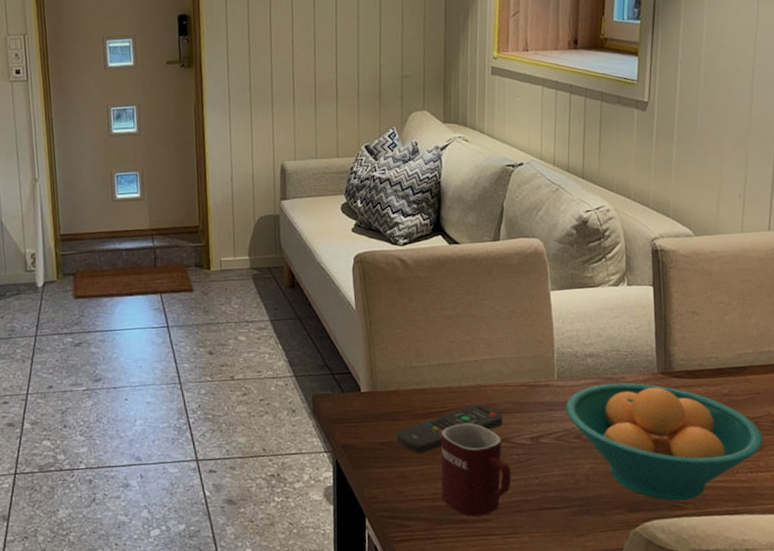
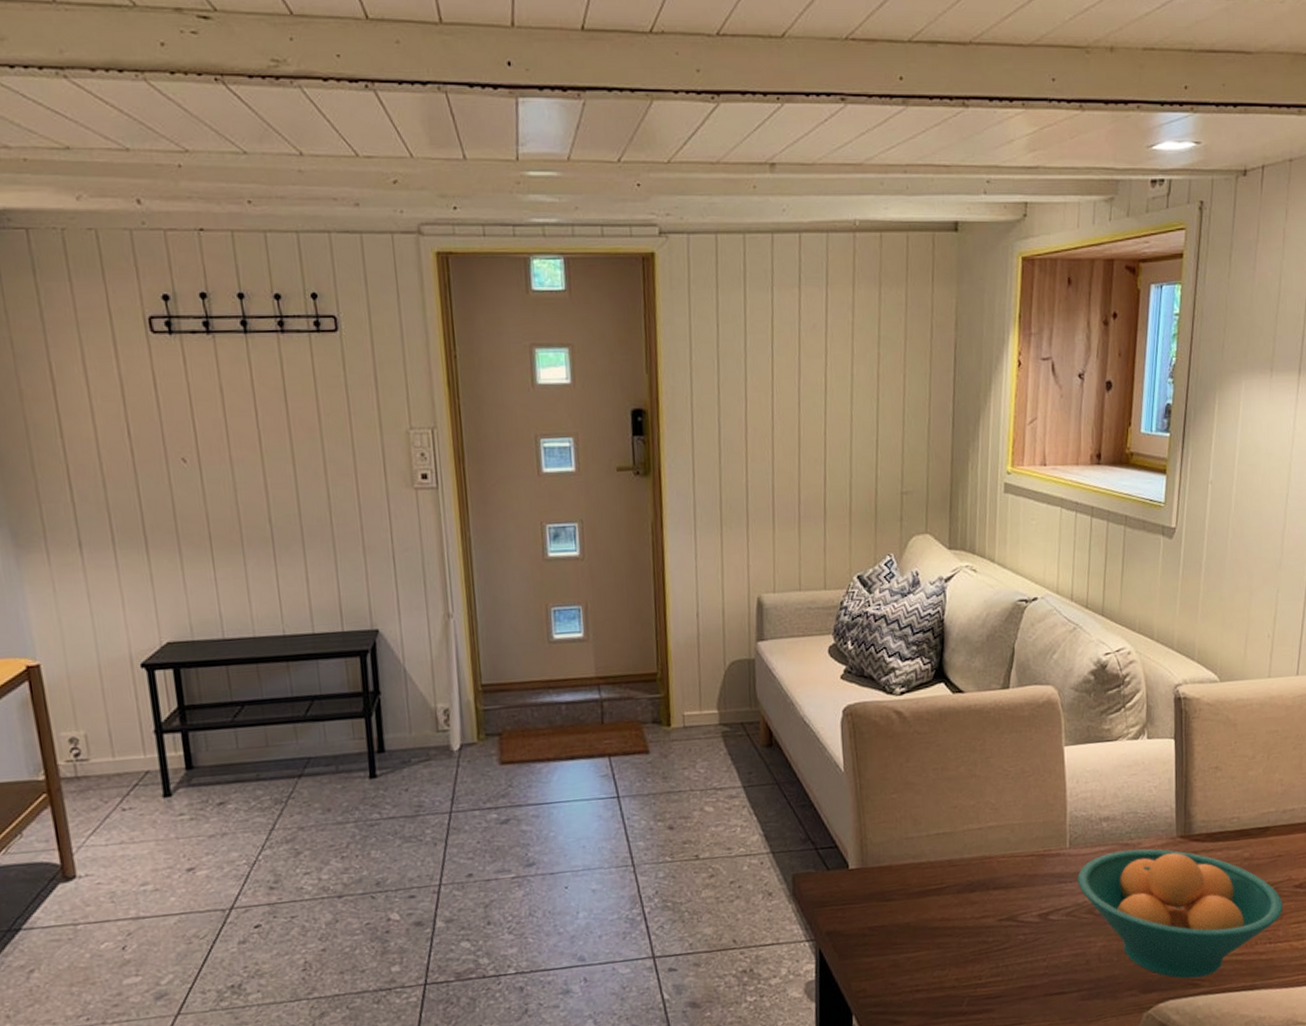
remote control: present [396,405,503,454] -> none [889,879,1009,938]
mug: present [441,423,511,517] -> none [938,900,1017,1008]

